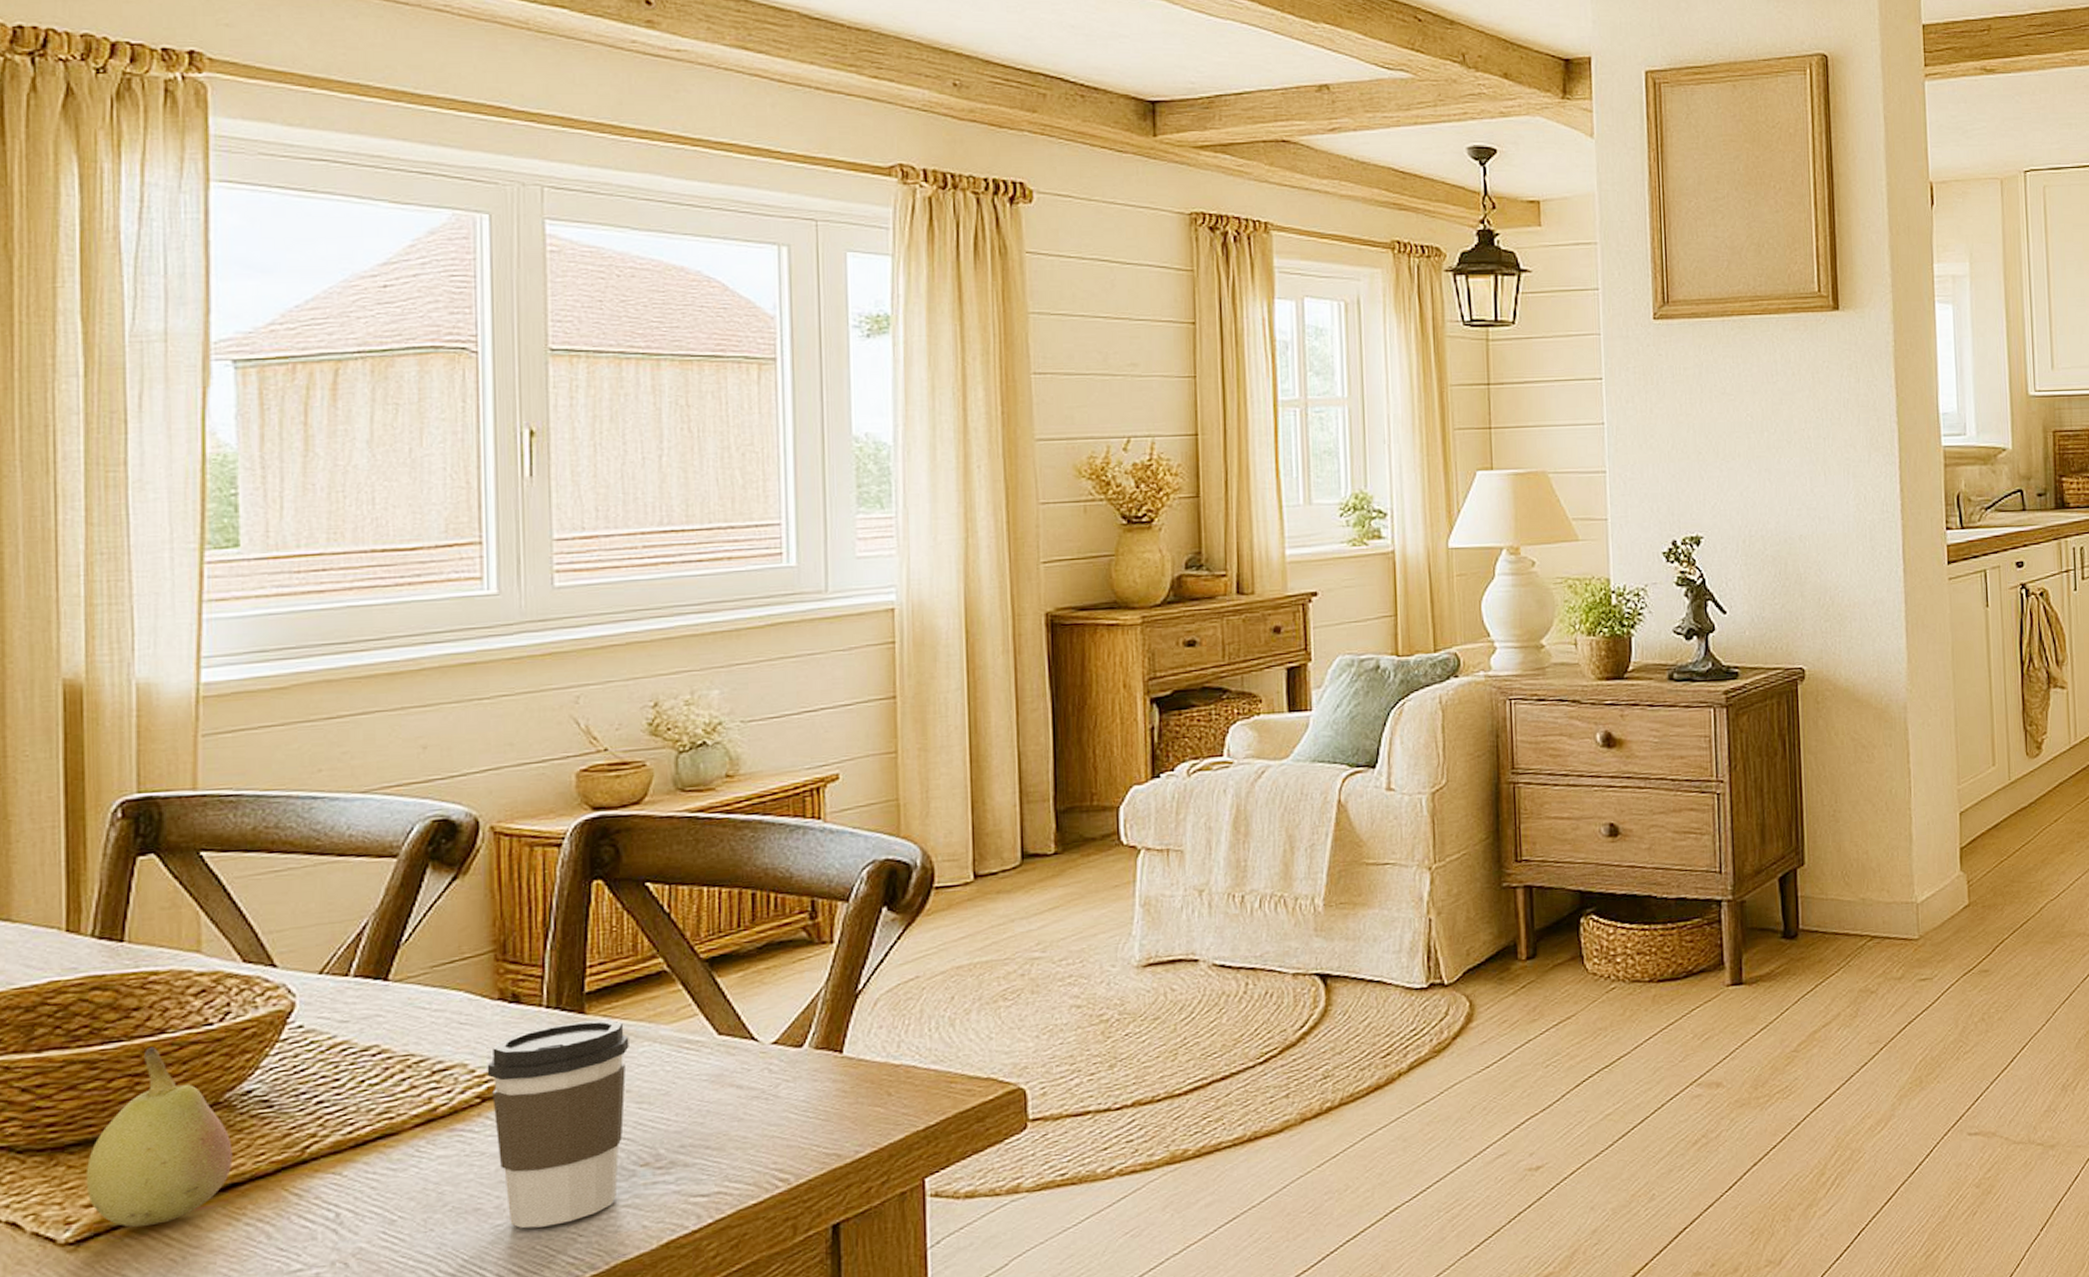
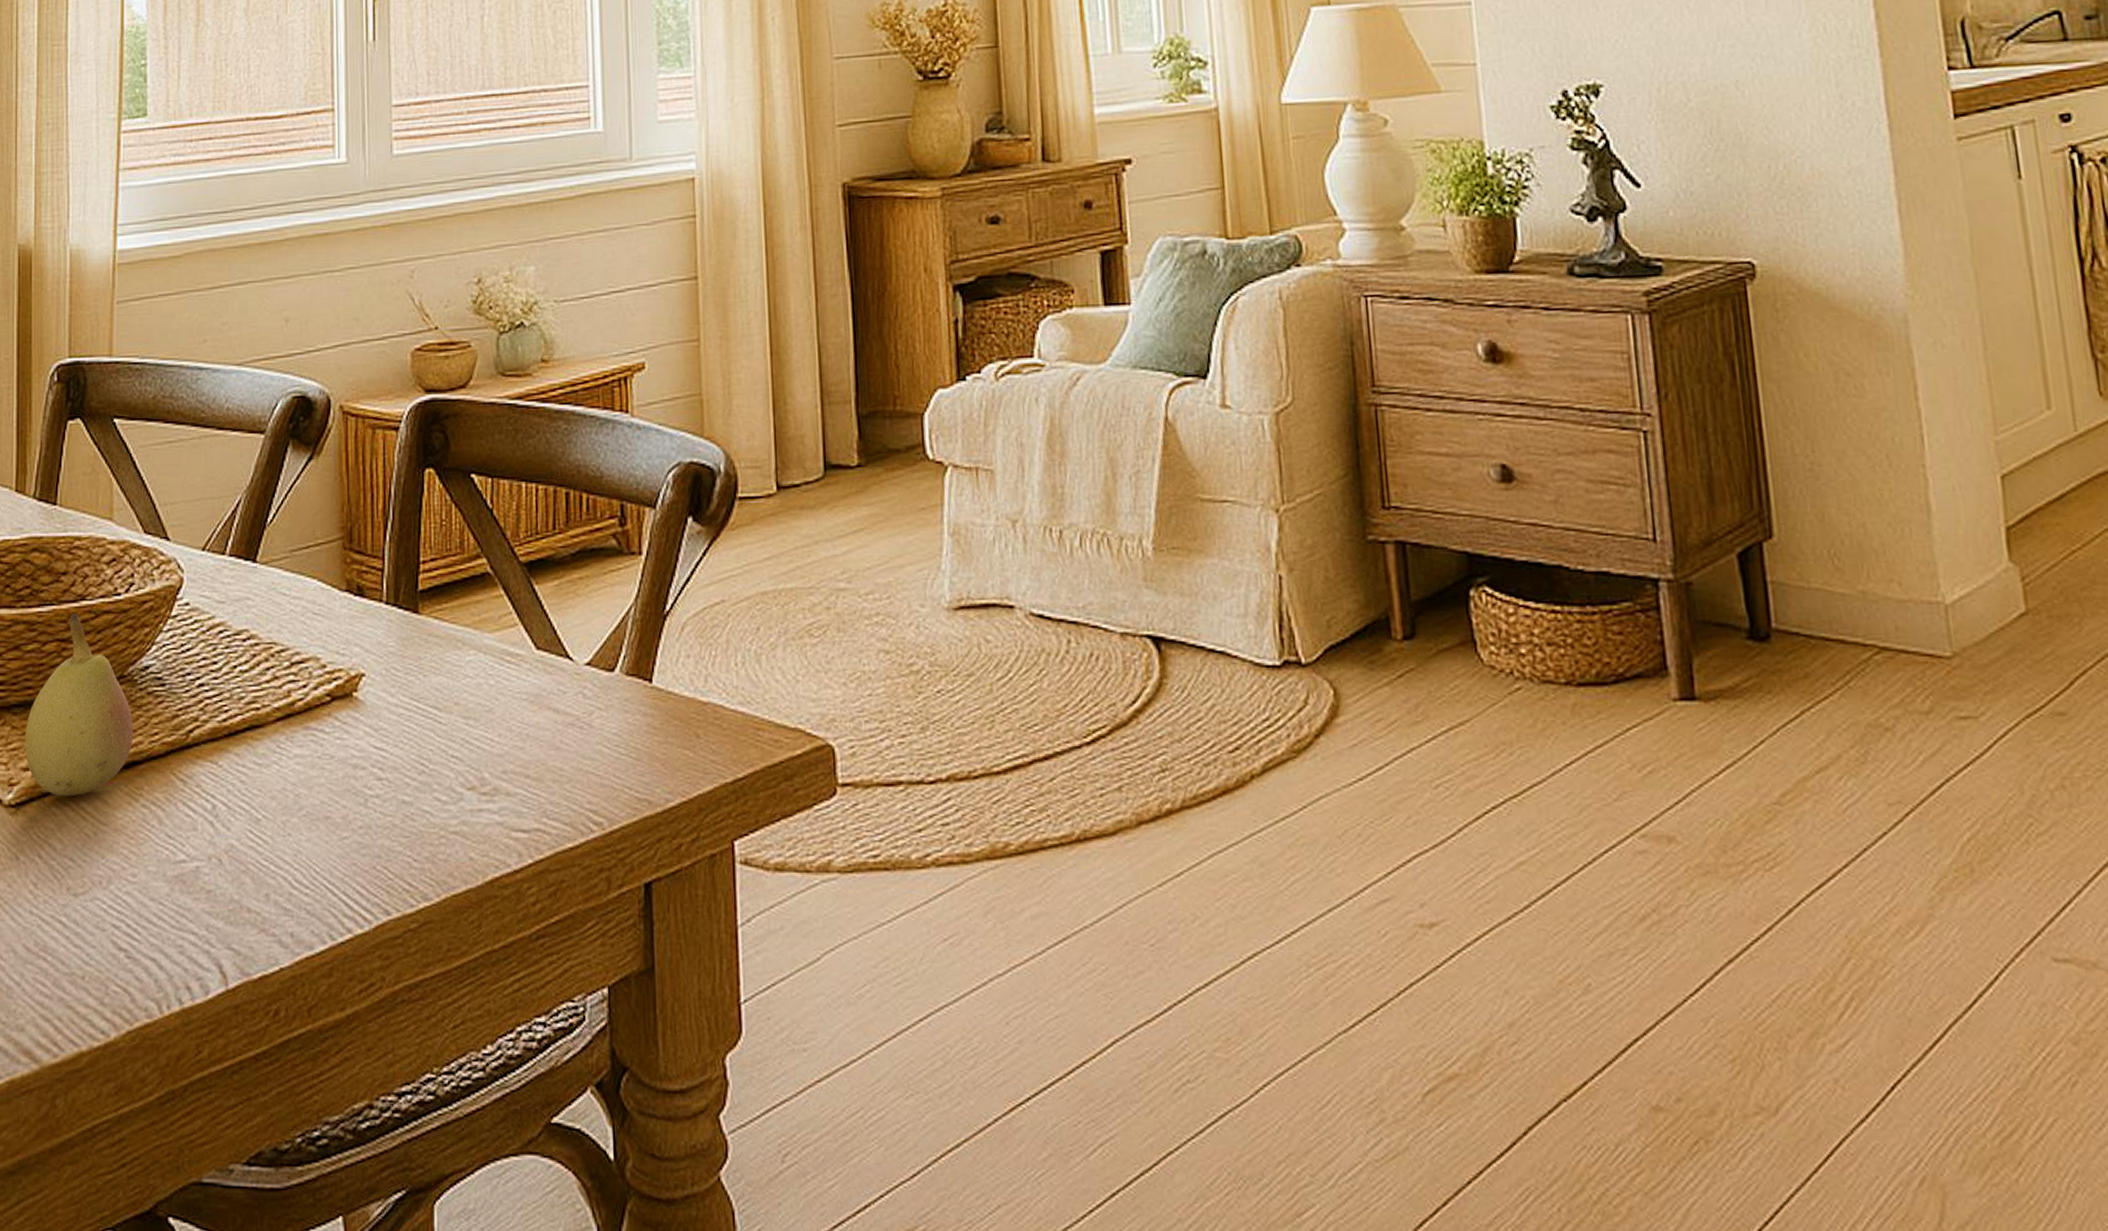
coffee cup: present [487,1019,629,1229] -> none [336,621,457,845]

